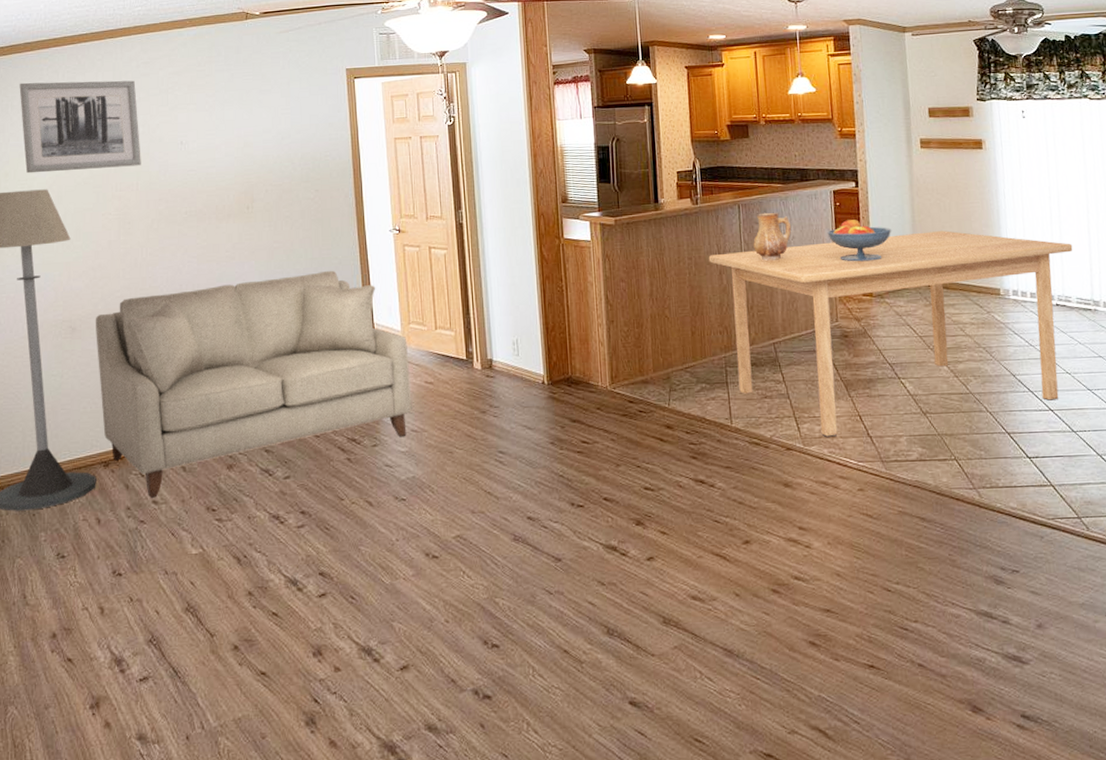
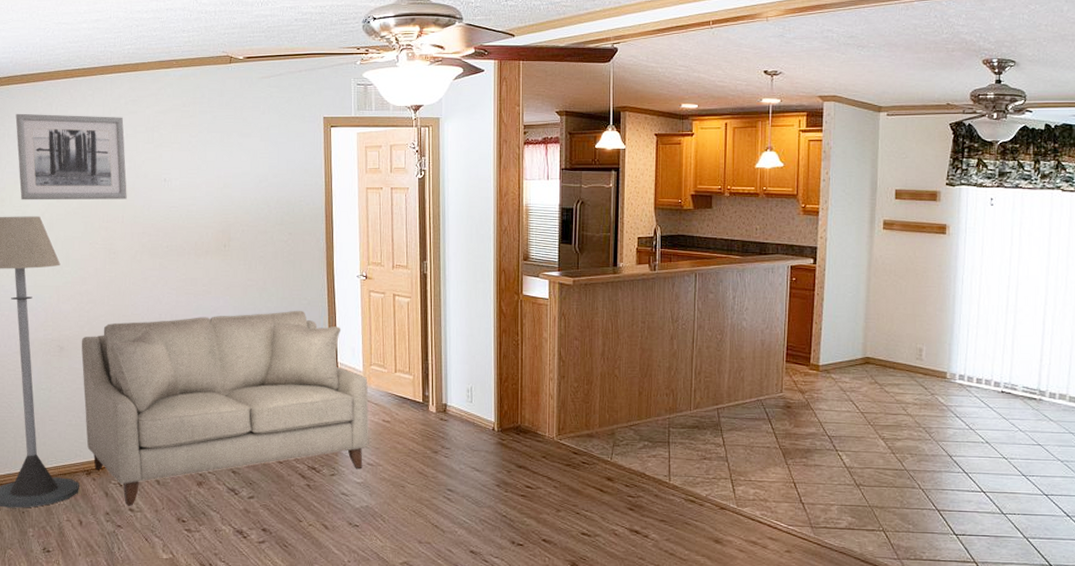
table: present [708,231,1073,438] -> none [661,312,1026,501]
ceramic pitcher: present [753,212,792,261] -> none [706,283,746,330]
fruit bowl: present [827,219,892,262] -> none [780,294,845,337]

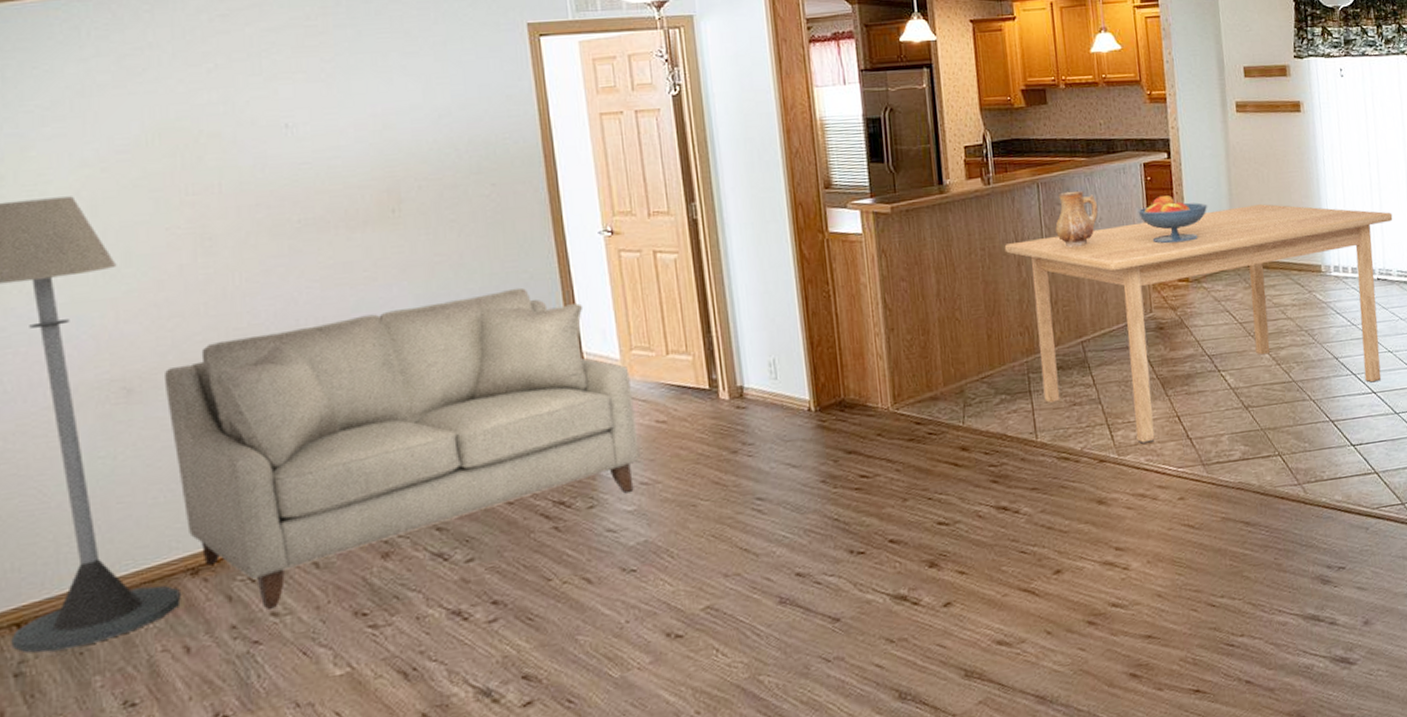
wall art: present [15,113,127,200] -> none [14,40,225,175]
table: none [661,312,1026,501] -> present [1004,204,1393,445]
ceramic pitcher: none [706,283,746,330] -> present [1055,190,1099,248]
fruit bowl: none [780,294,845,337] -> present [1138,195,1208,244]

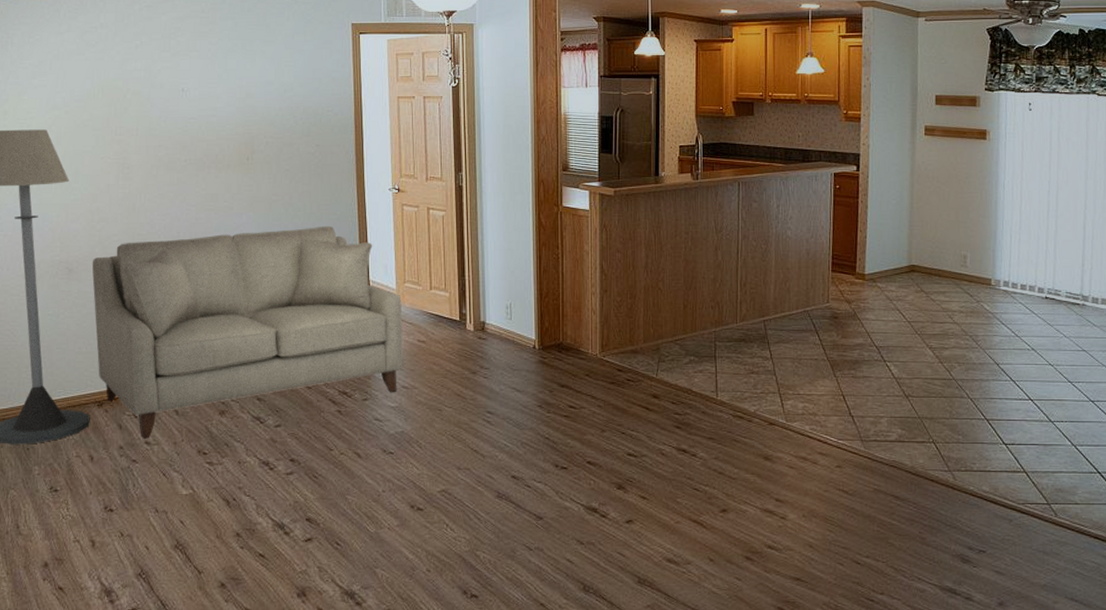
table: present [1004,204,1393,445] -> none [705,219,1067,415]
ceramic pitcher: present [1055,190,1099,248] -> none [751,191,790,239]
fruit bowl: present [1138,195,1208,244] -> none [825,202,890,245]

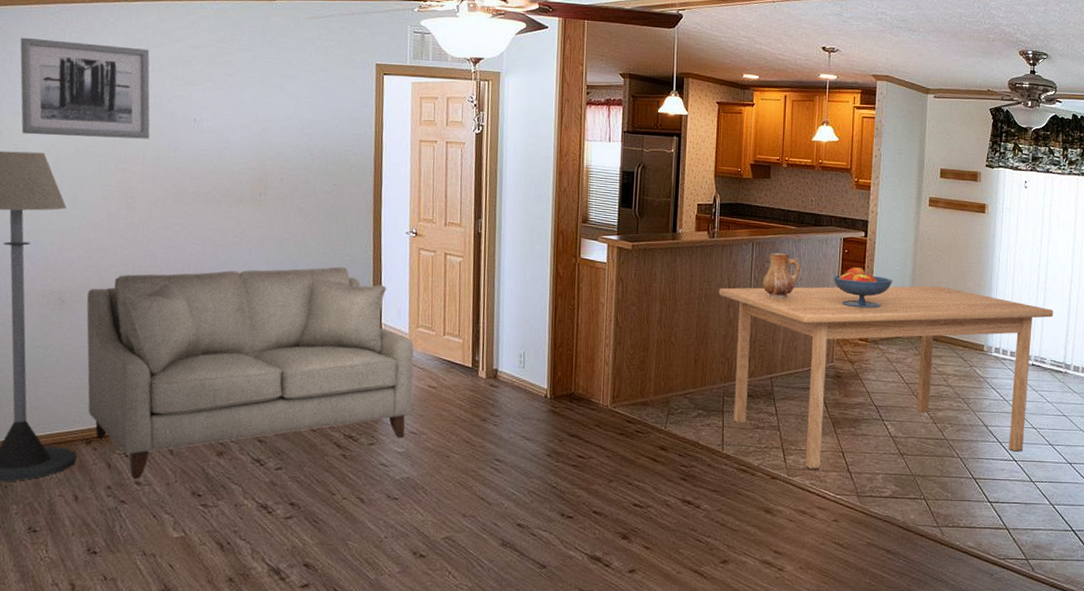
wall art: none [19,20,142,113] -> present [20,37,150,139]
table: none [705,219,1067,415] -> present [718,286,1054,471]
ceramic pitcher: none [751,191,790,239] -> present [762,252,801,299]
fruit bowl: none [825,202,890,245] -> present [833,266,893,309]

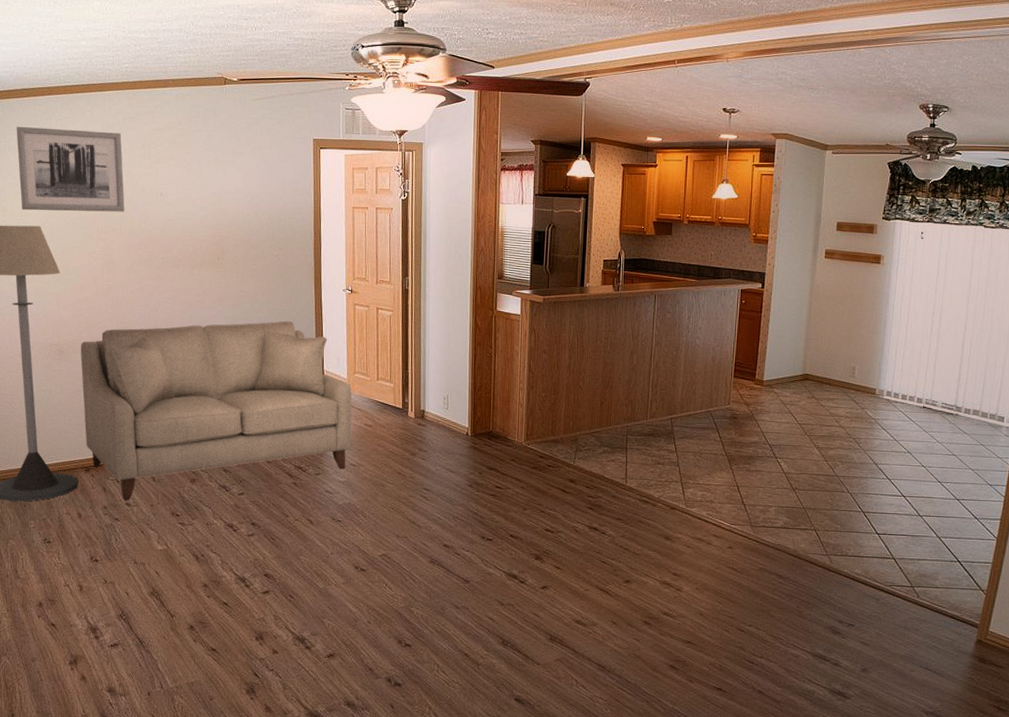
table: present [718,286,1054,471] -> none [623,333,946,502]
ceramic pitcher: present [762,252,801,299] -> none [664,303,700,347]
fruit bowl: present [833,266,893,309] -> none [731,316,789,355]

